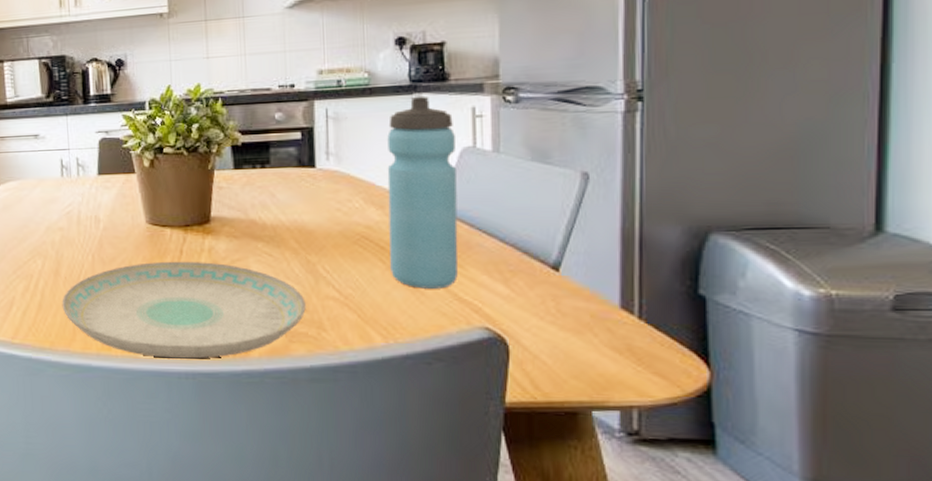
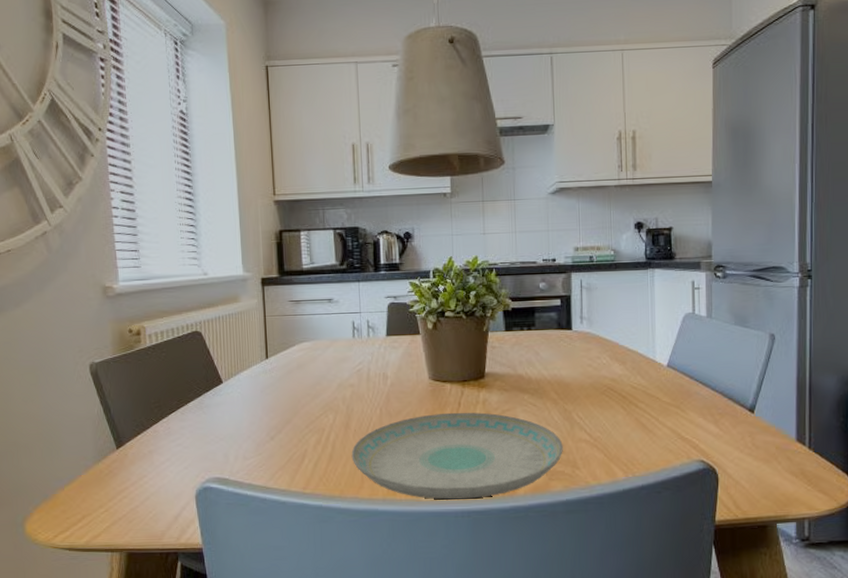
water bottle: present [387,96,459,289] -> none [628,271,682,430]

